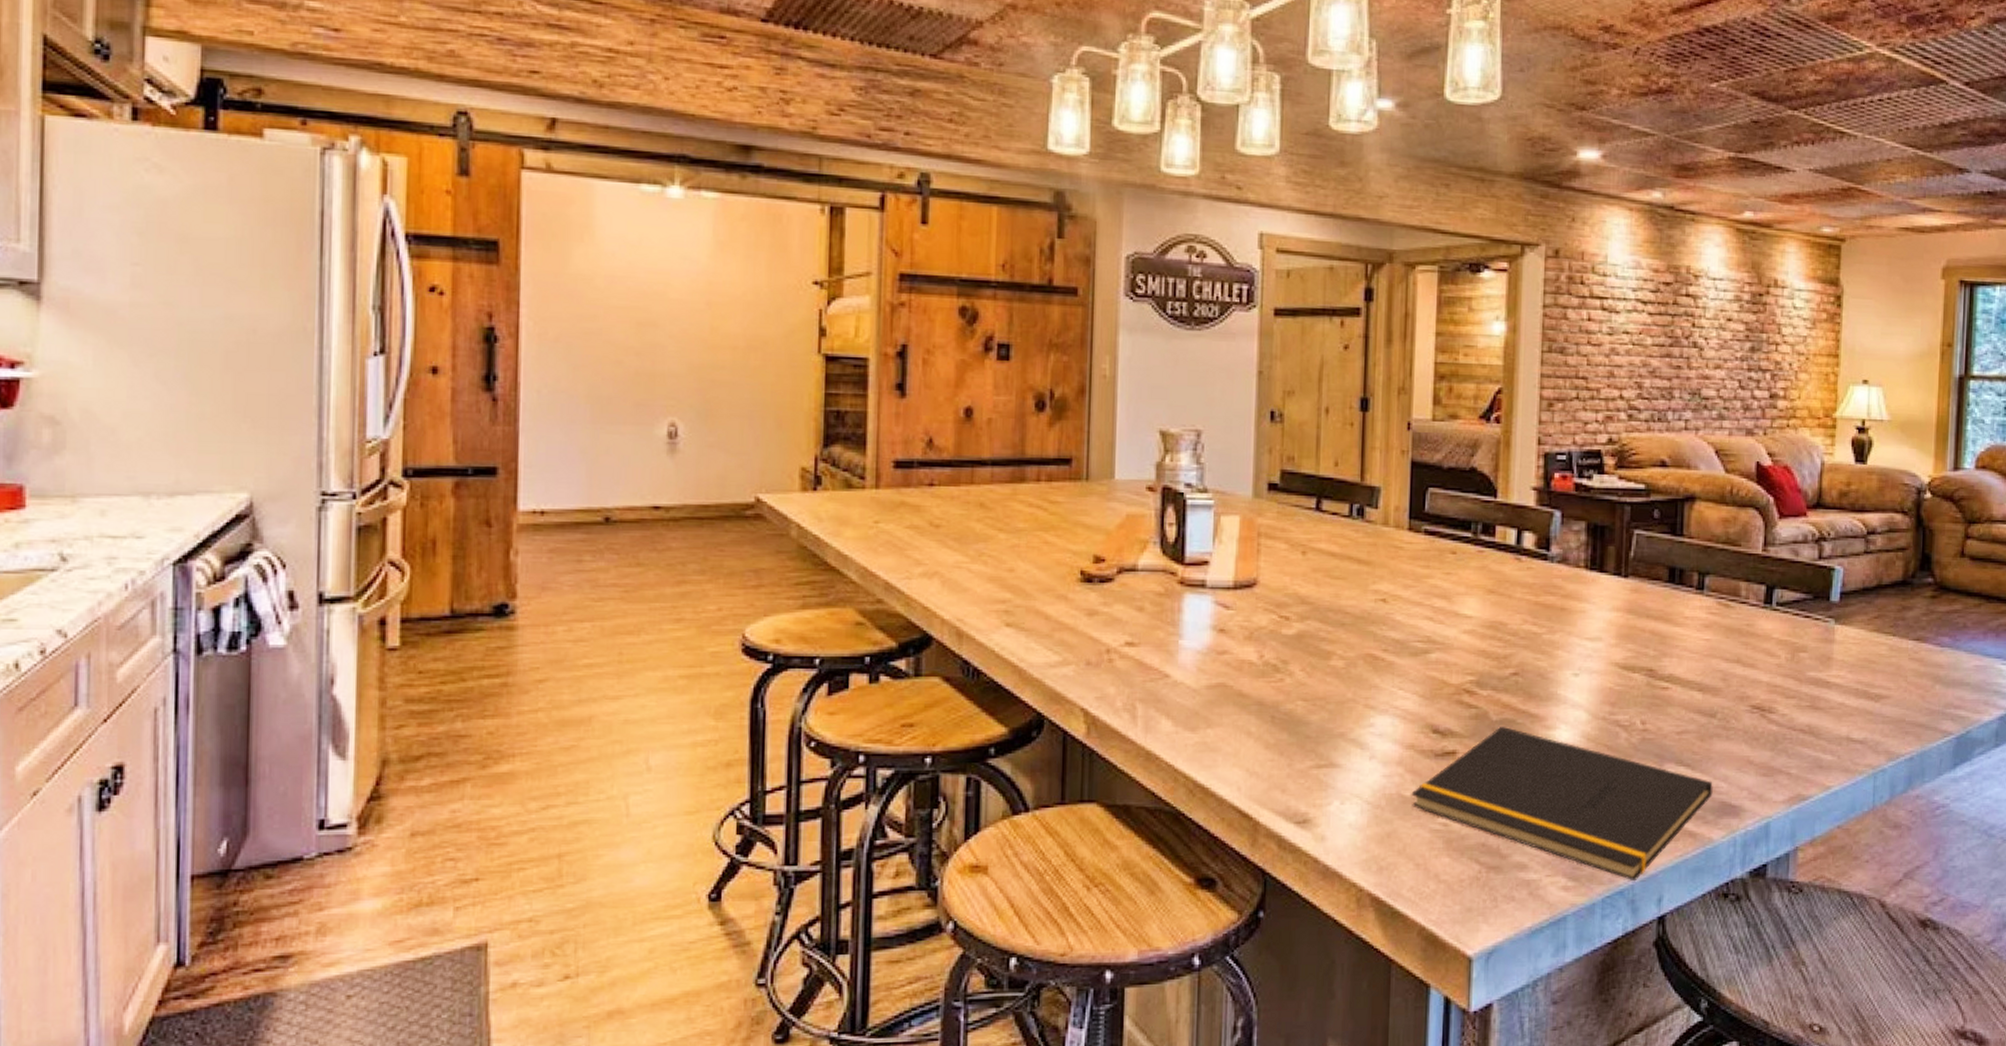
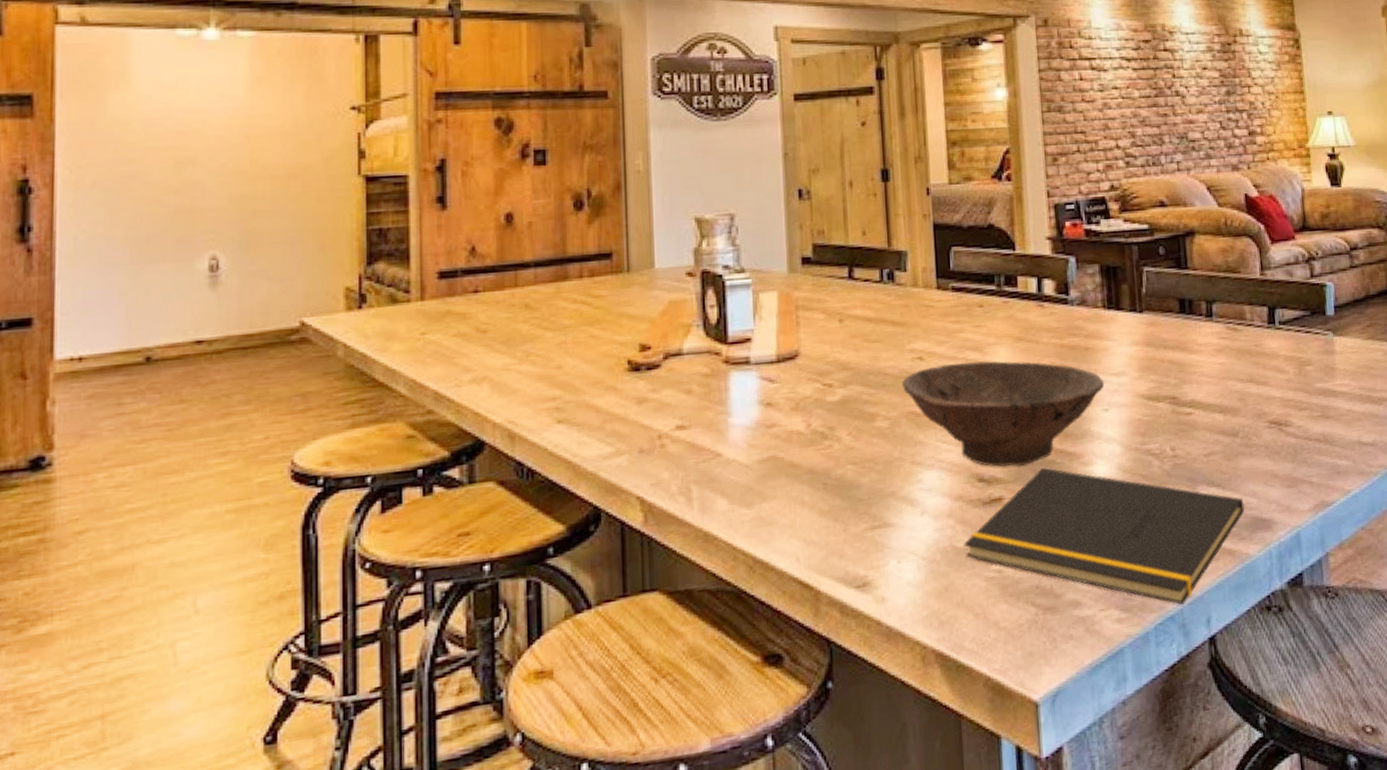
bowl: none [1362,609,1578,723] -> present [902,361,1105,468]

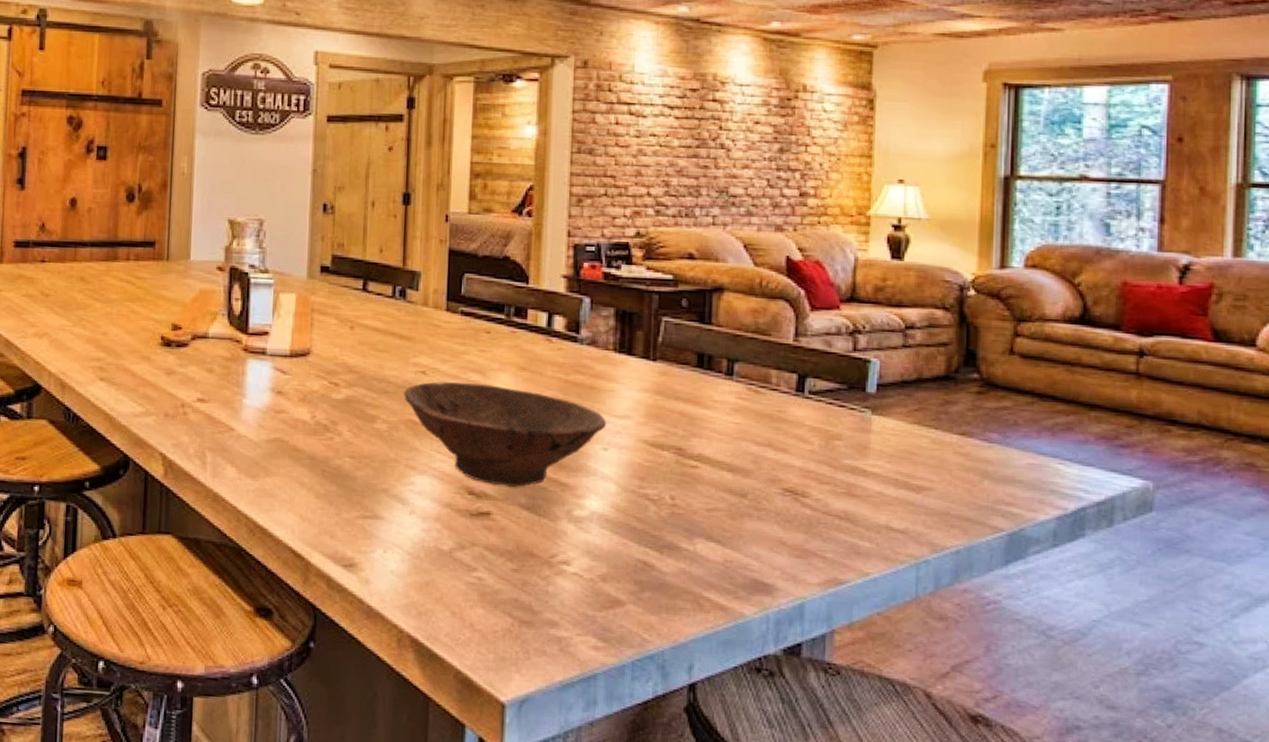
notepad: present [964,468,1245,606] -> none [448,493,744,648]

